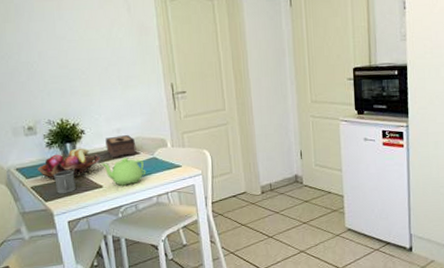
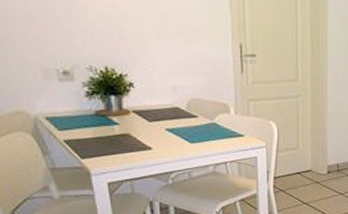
fruit basket: present [37,148,101,180] -> none [73,102,151,135]
mug: present [53,170,76,194] -> none [92,126,120,152]
teapot: present [101,158,147,187] -> none [151,120,204,151]
tissue box: present [105,135,137,158] -> none [158,94,194,118]

